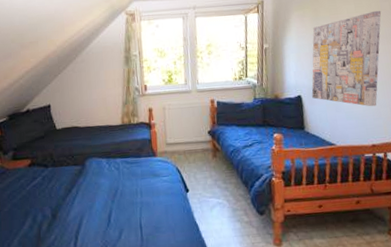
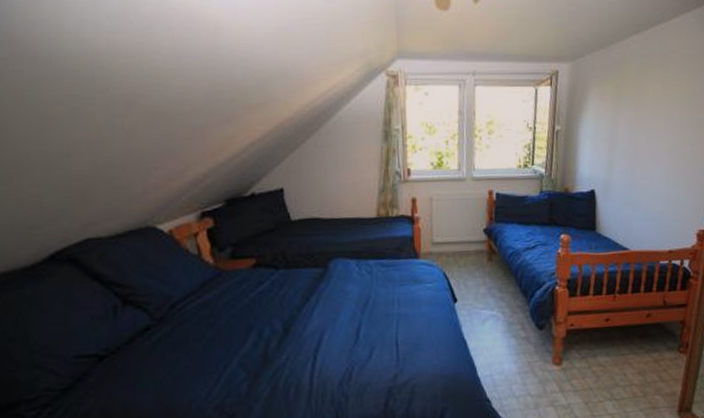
wall art: present [311,10,382,107] -> none [607,93,691,207]

